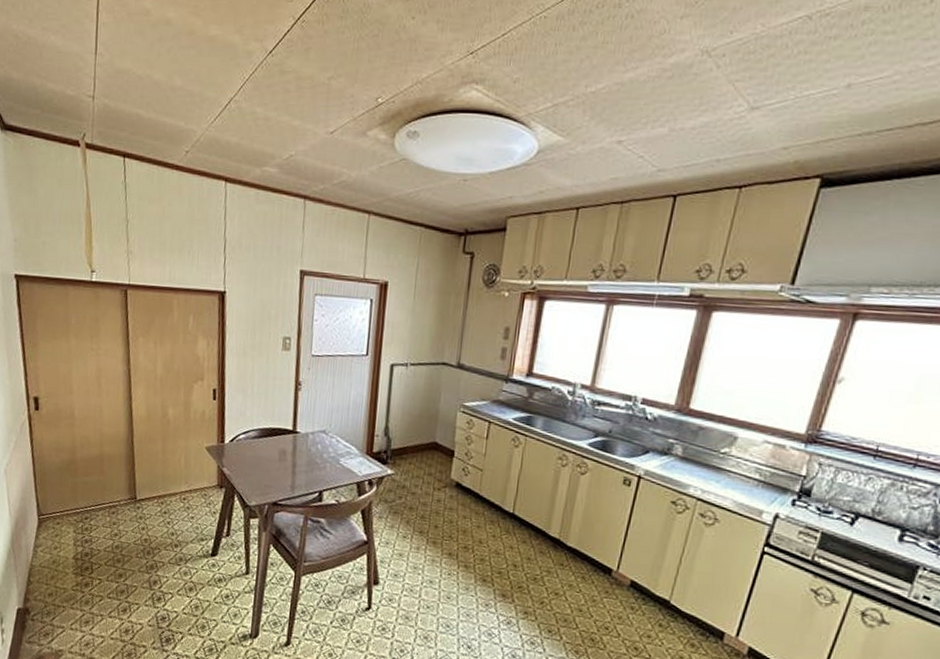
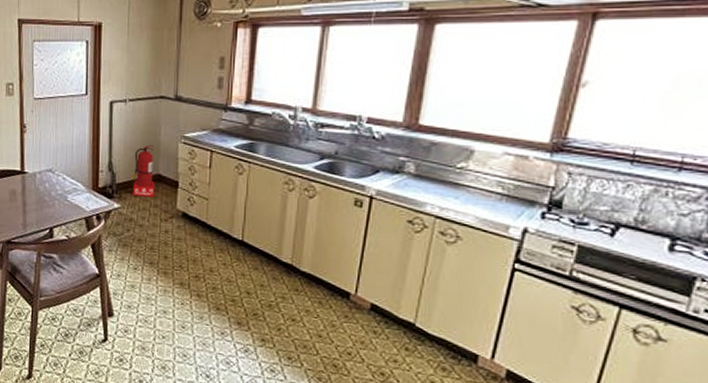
fire extinguisher: none [407,411,434,466] -> present [131,145,155,198]

